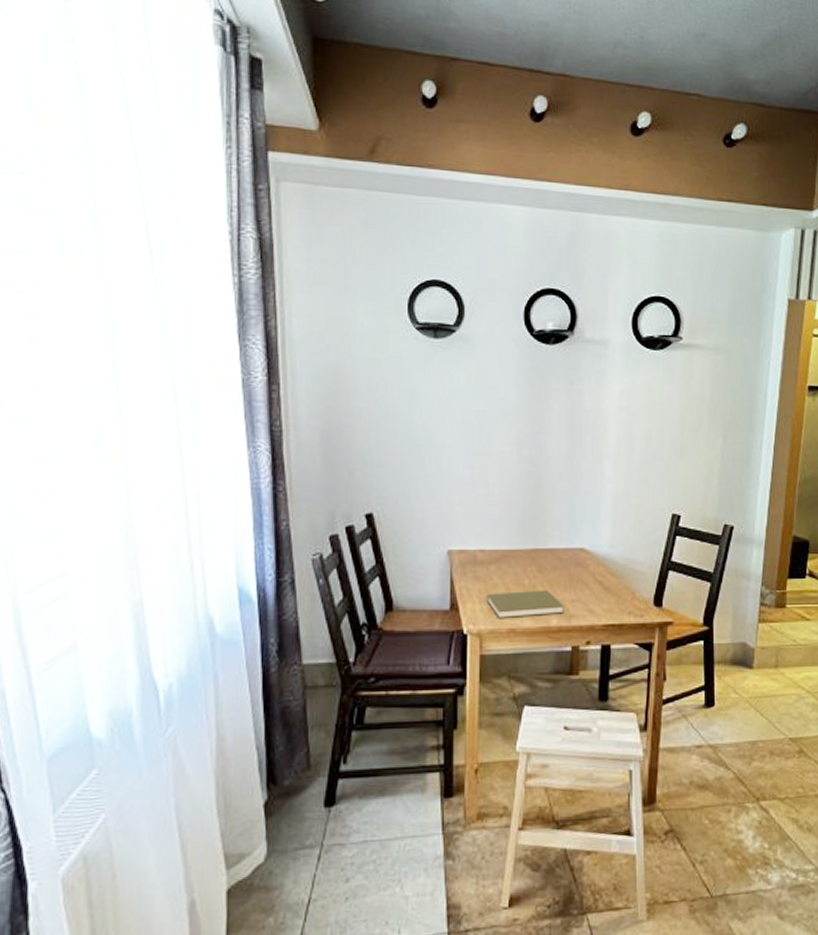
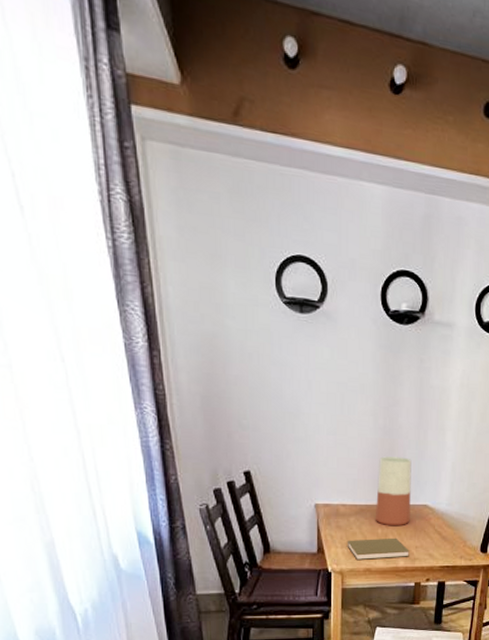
vase: none [521,492,564,576] -> present [376,456,412,527]

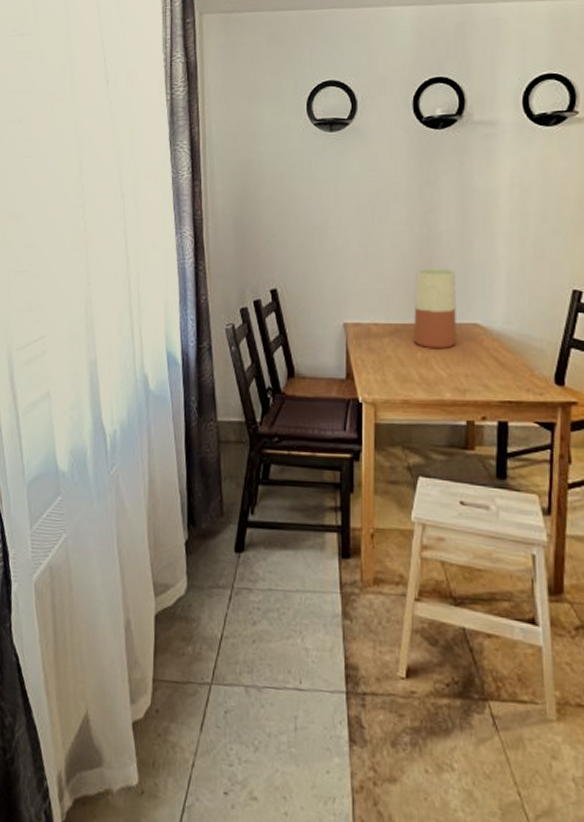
book: present [347,538,409,561] -> none [380,363,458,390]

